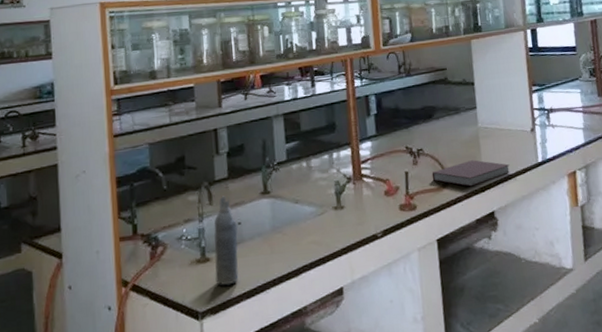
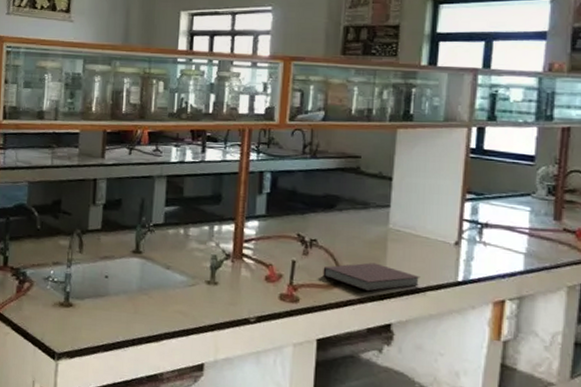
aerosol can: present [214,196,239,286] -> none [75,246,105,334]

